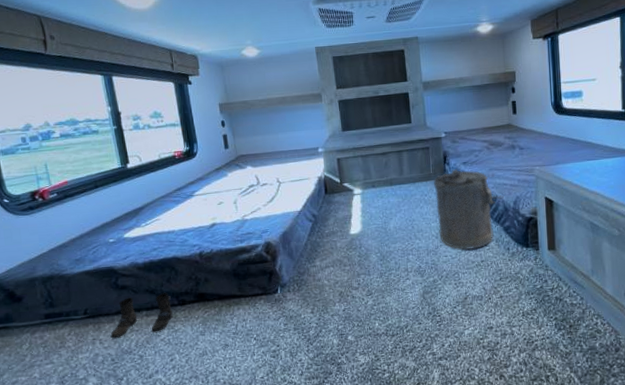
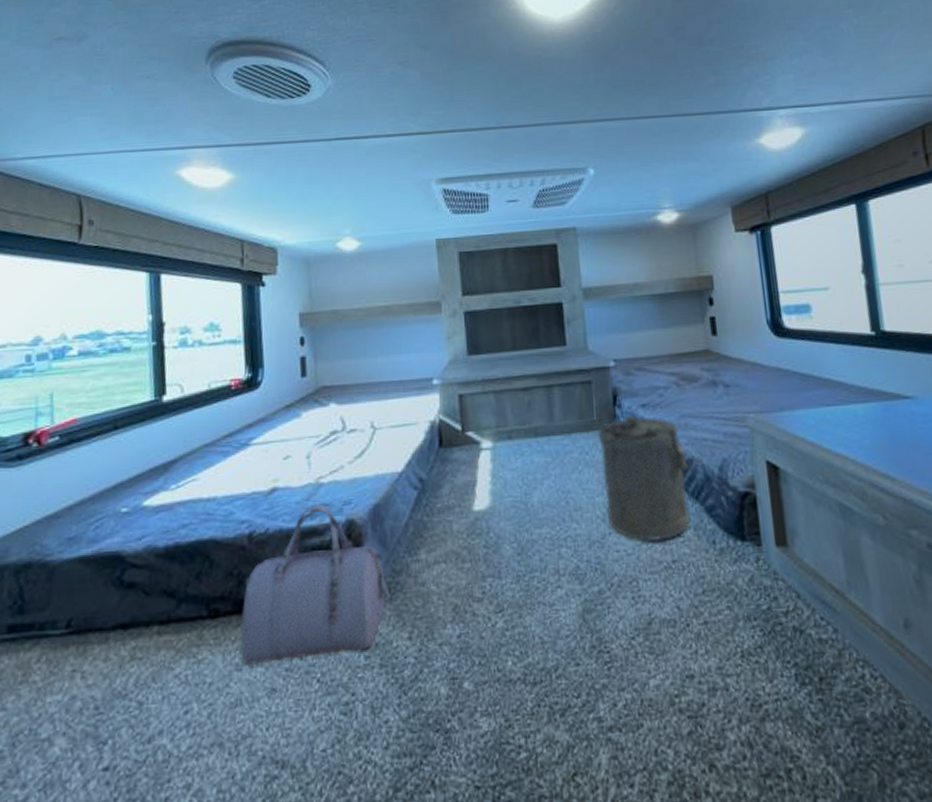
boots: present [110,292,173,339] -> none [99,595,198,671]
duffel bag: none [200,233,296,332] -> present [240,504,388,665]

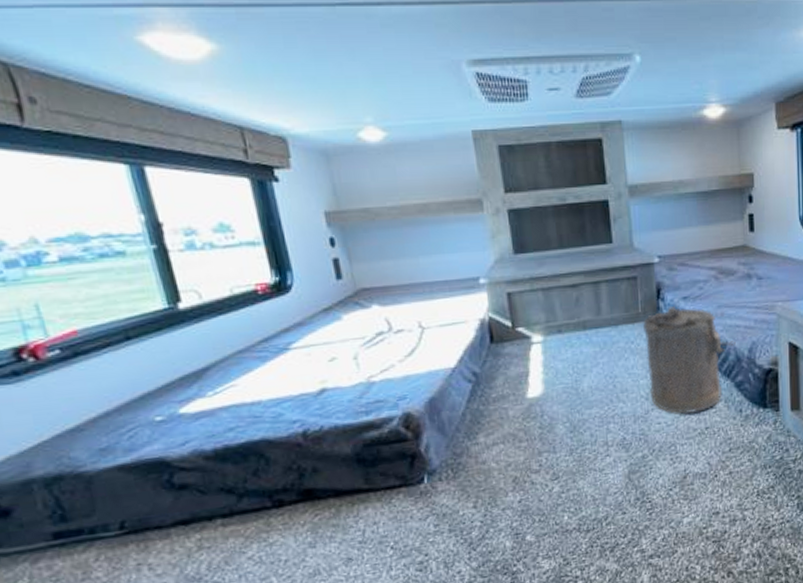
duffel bag: present [240,504,388,665] -> none [306,400,451,543]

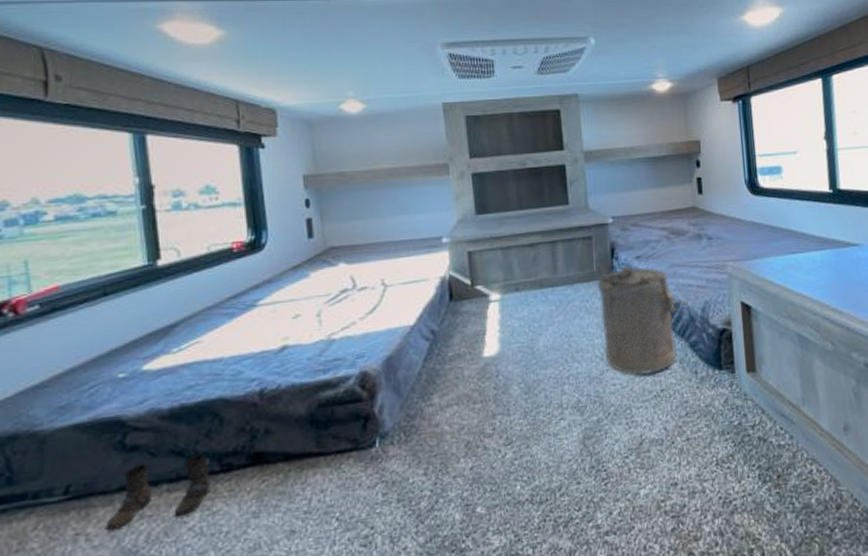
boots: none [165,490,266,562] -> present [105,452,211,532]

